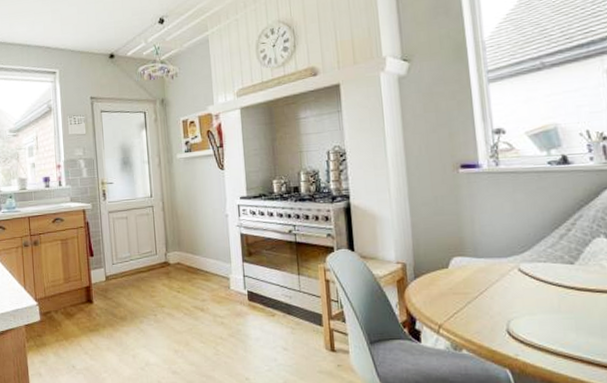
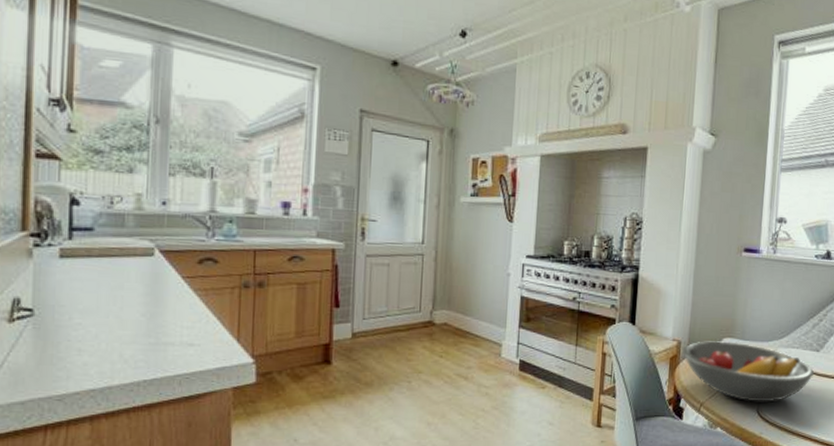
fruit bowl: none [409,260,573,322] -> present [683,341,815,402]

